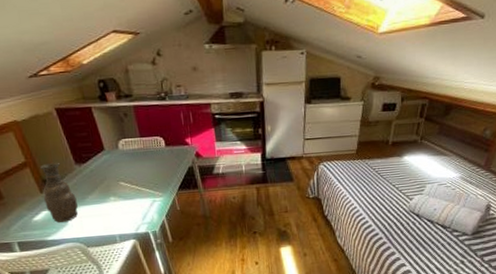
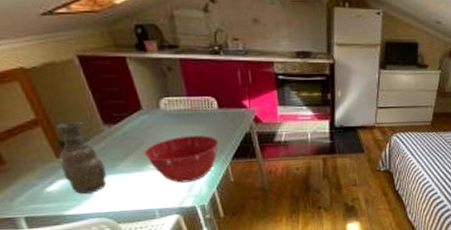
mixing bowl: none [106,170,167,212] -> present [143,135,219,183]

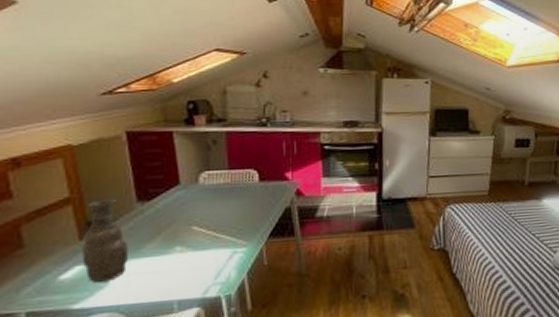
mixing bowl: present [143,135,219,183] -> none [173,211,256,268]

